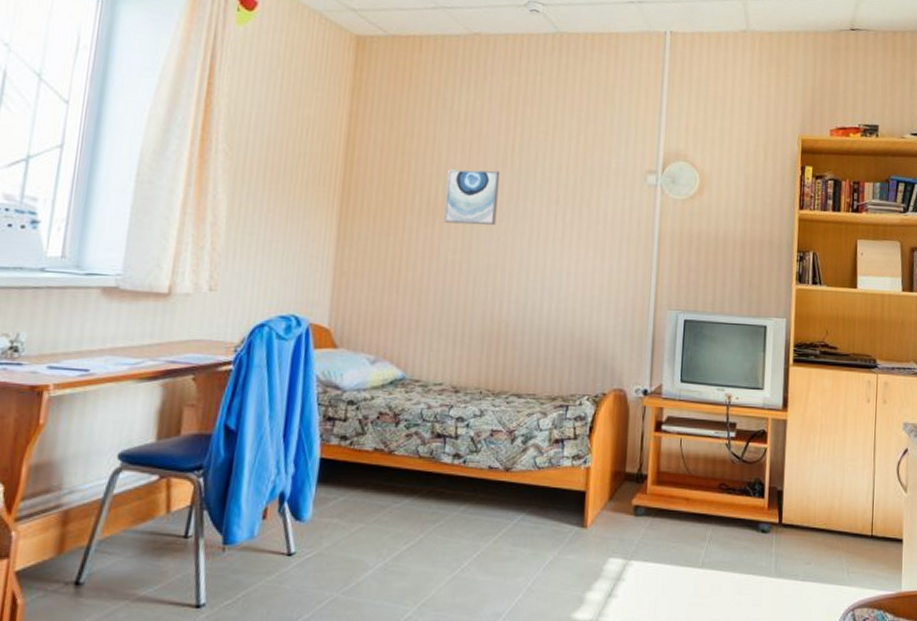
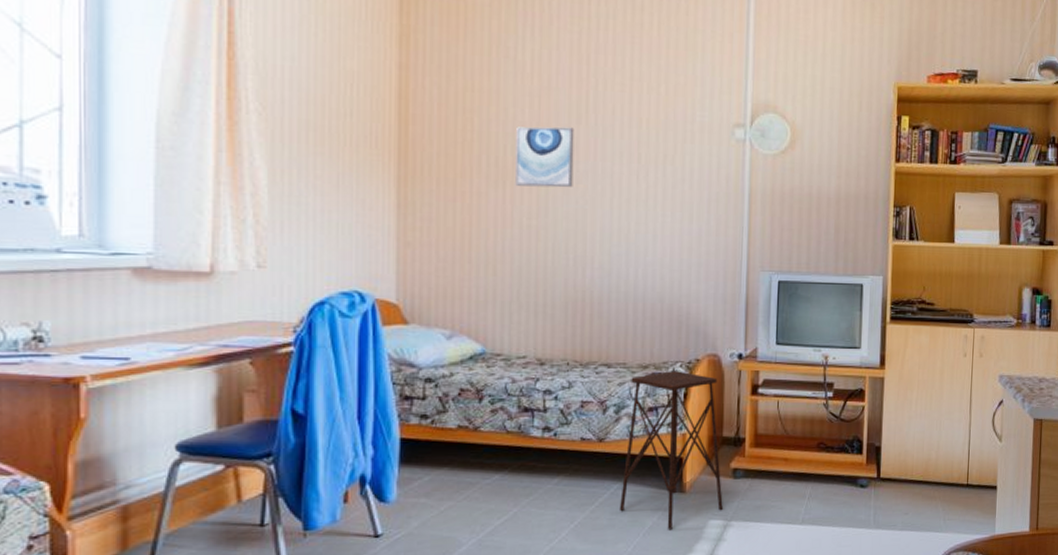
side table: none [522,404,624,566] -> present [620,371,723,530]

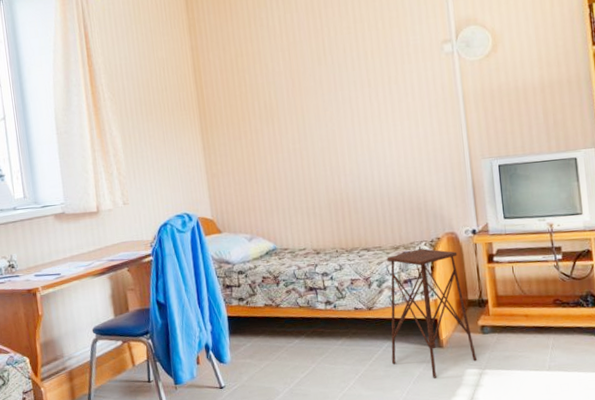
wall art: present [515,126,574,188] -> none [275,69,322,121]

